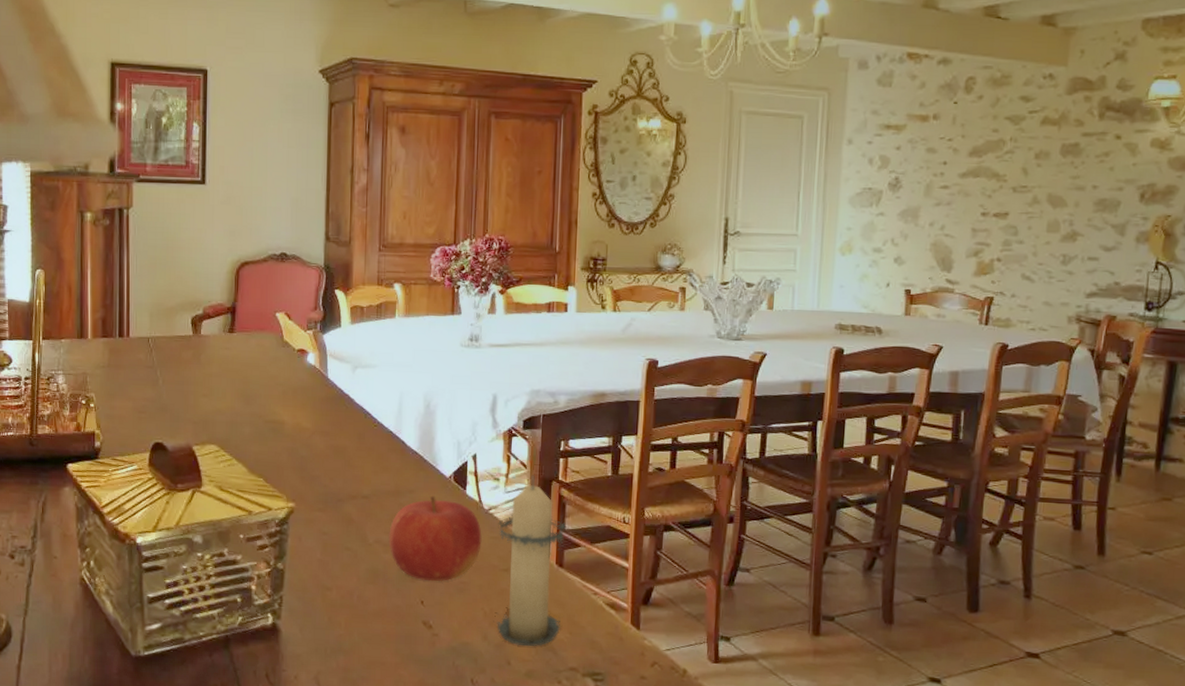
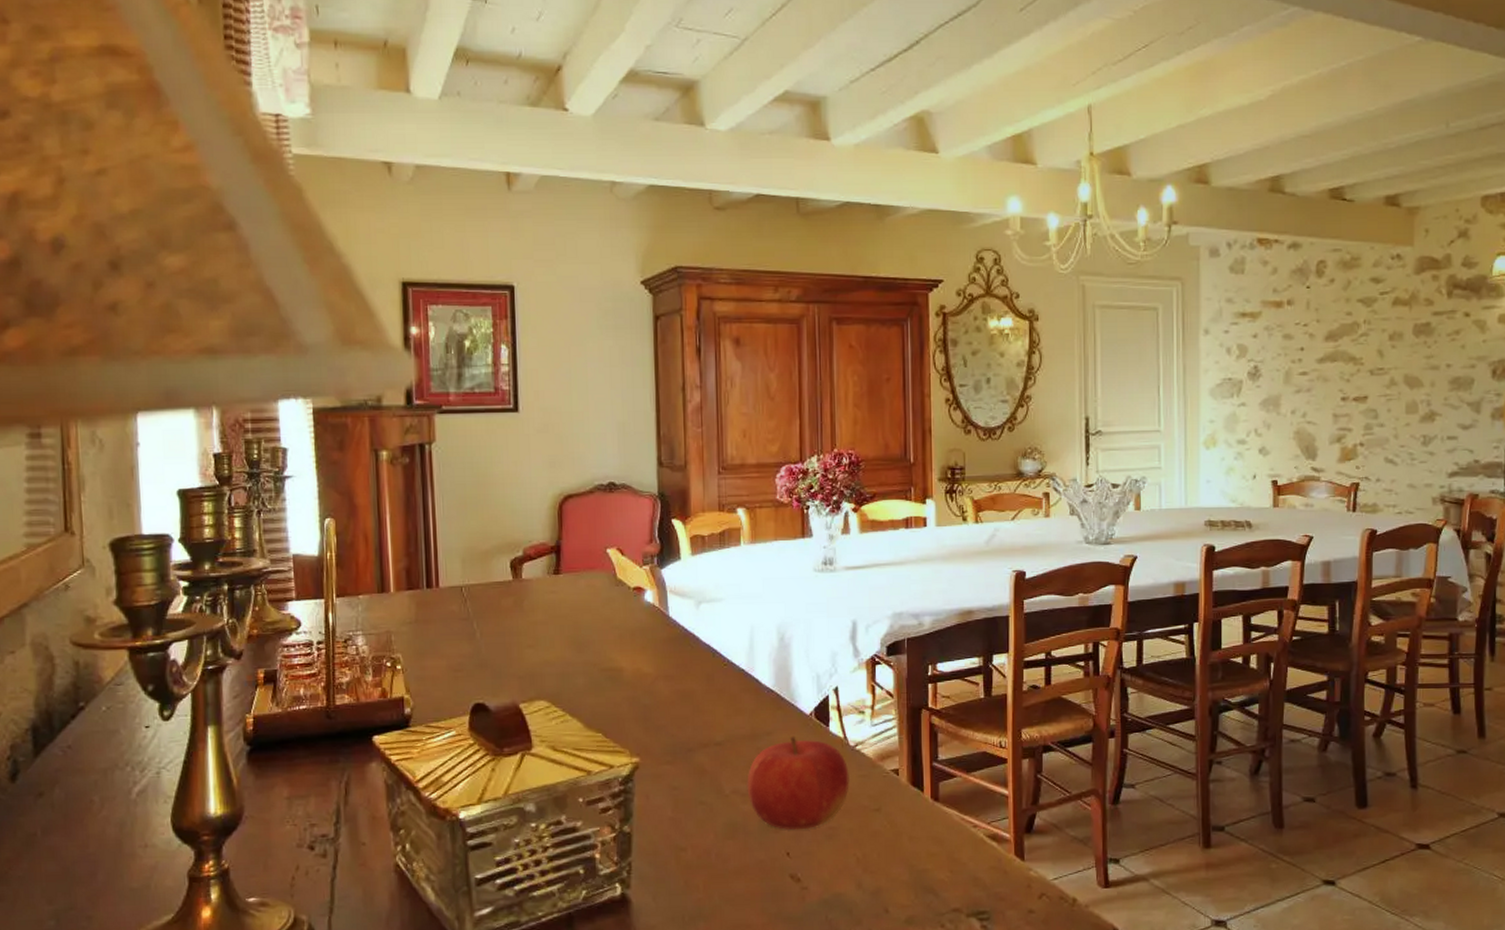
candle: present [497,475,567,647] -> none [866,704,941,891]

